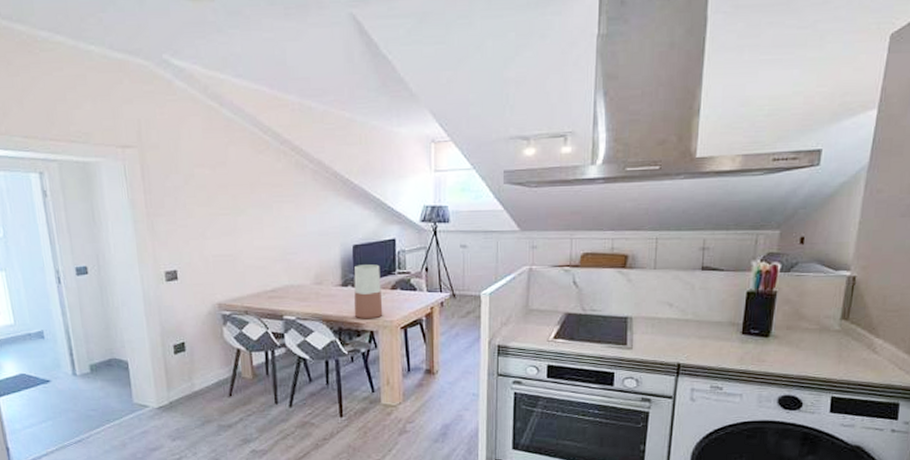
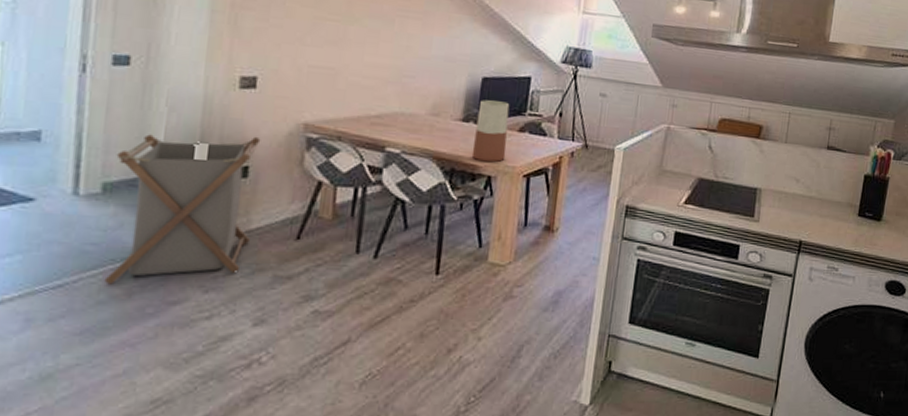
laundry basket: none [94,318,196,438] -> present [104,134,261,285]

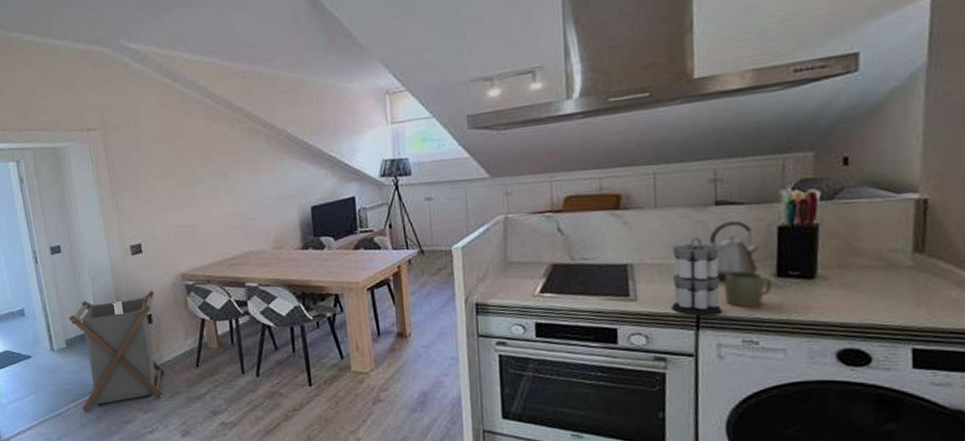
vase: present [471,100,510,163] -> none [314,224,347,283]
spice rack: none [783,174,824,242] -> present [672,237,721,316]
kettle: none [818,164,850,214] -> present [710,220,760,281]
mug: none [821,206,854,239] -> present [723,270,773,307]

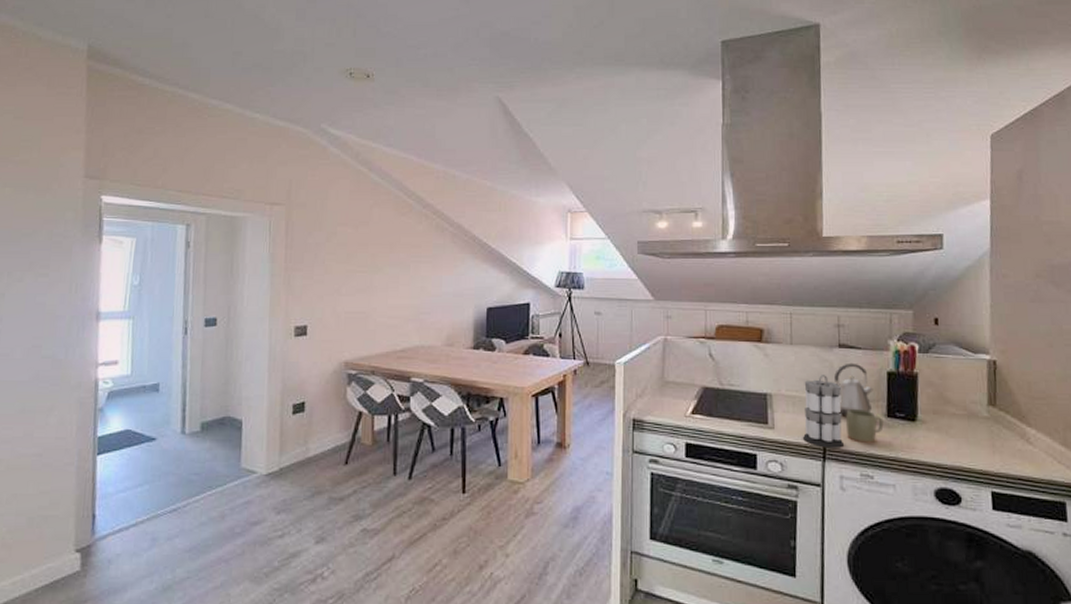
laundry basket: present [68,290,165,412] -> none [204,376,313,508]

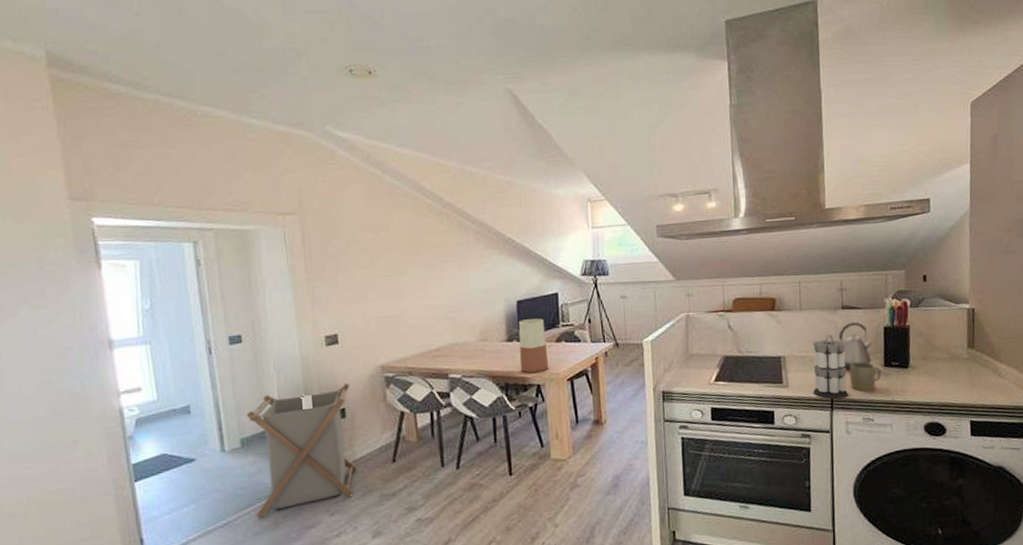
laundry basket: none [204,376,313,508] -> present [246,382,357,519]
vase: none [484,328,514,385] -> present [518,318,549,374]

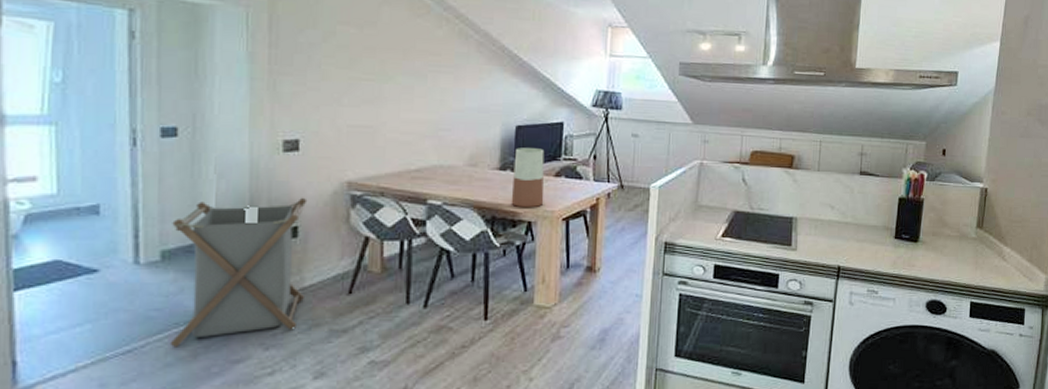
spice rack: present [813,335,848,399] -> none [821,200,859,267]
kettle: present [839,321,872,370] -> none [853,189,886,238]
mug: present [849,361,882,391] -> none [859,231,891,262]

